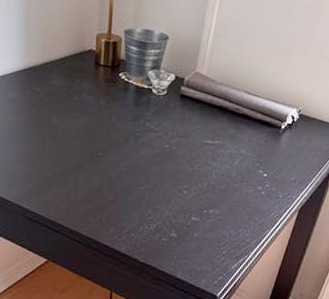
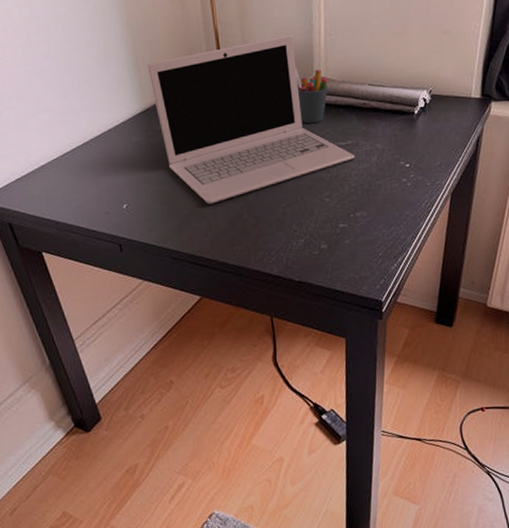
laptop: none [37,23,219,174] -> present [147,34,355,204]
pen holder: none [175,61,209,118] -> present [295,68,328,124]

